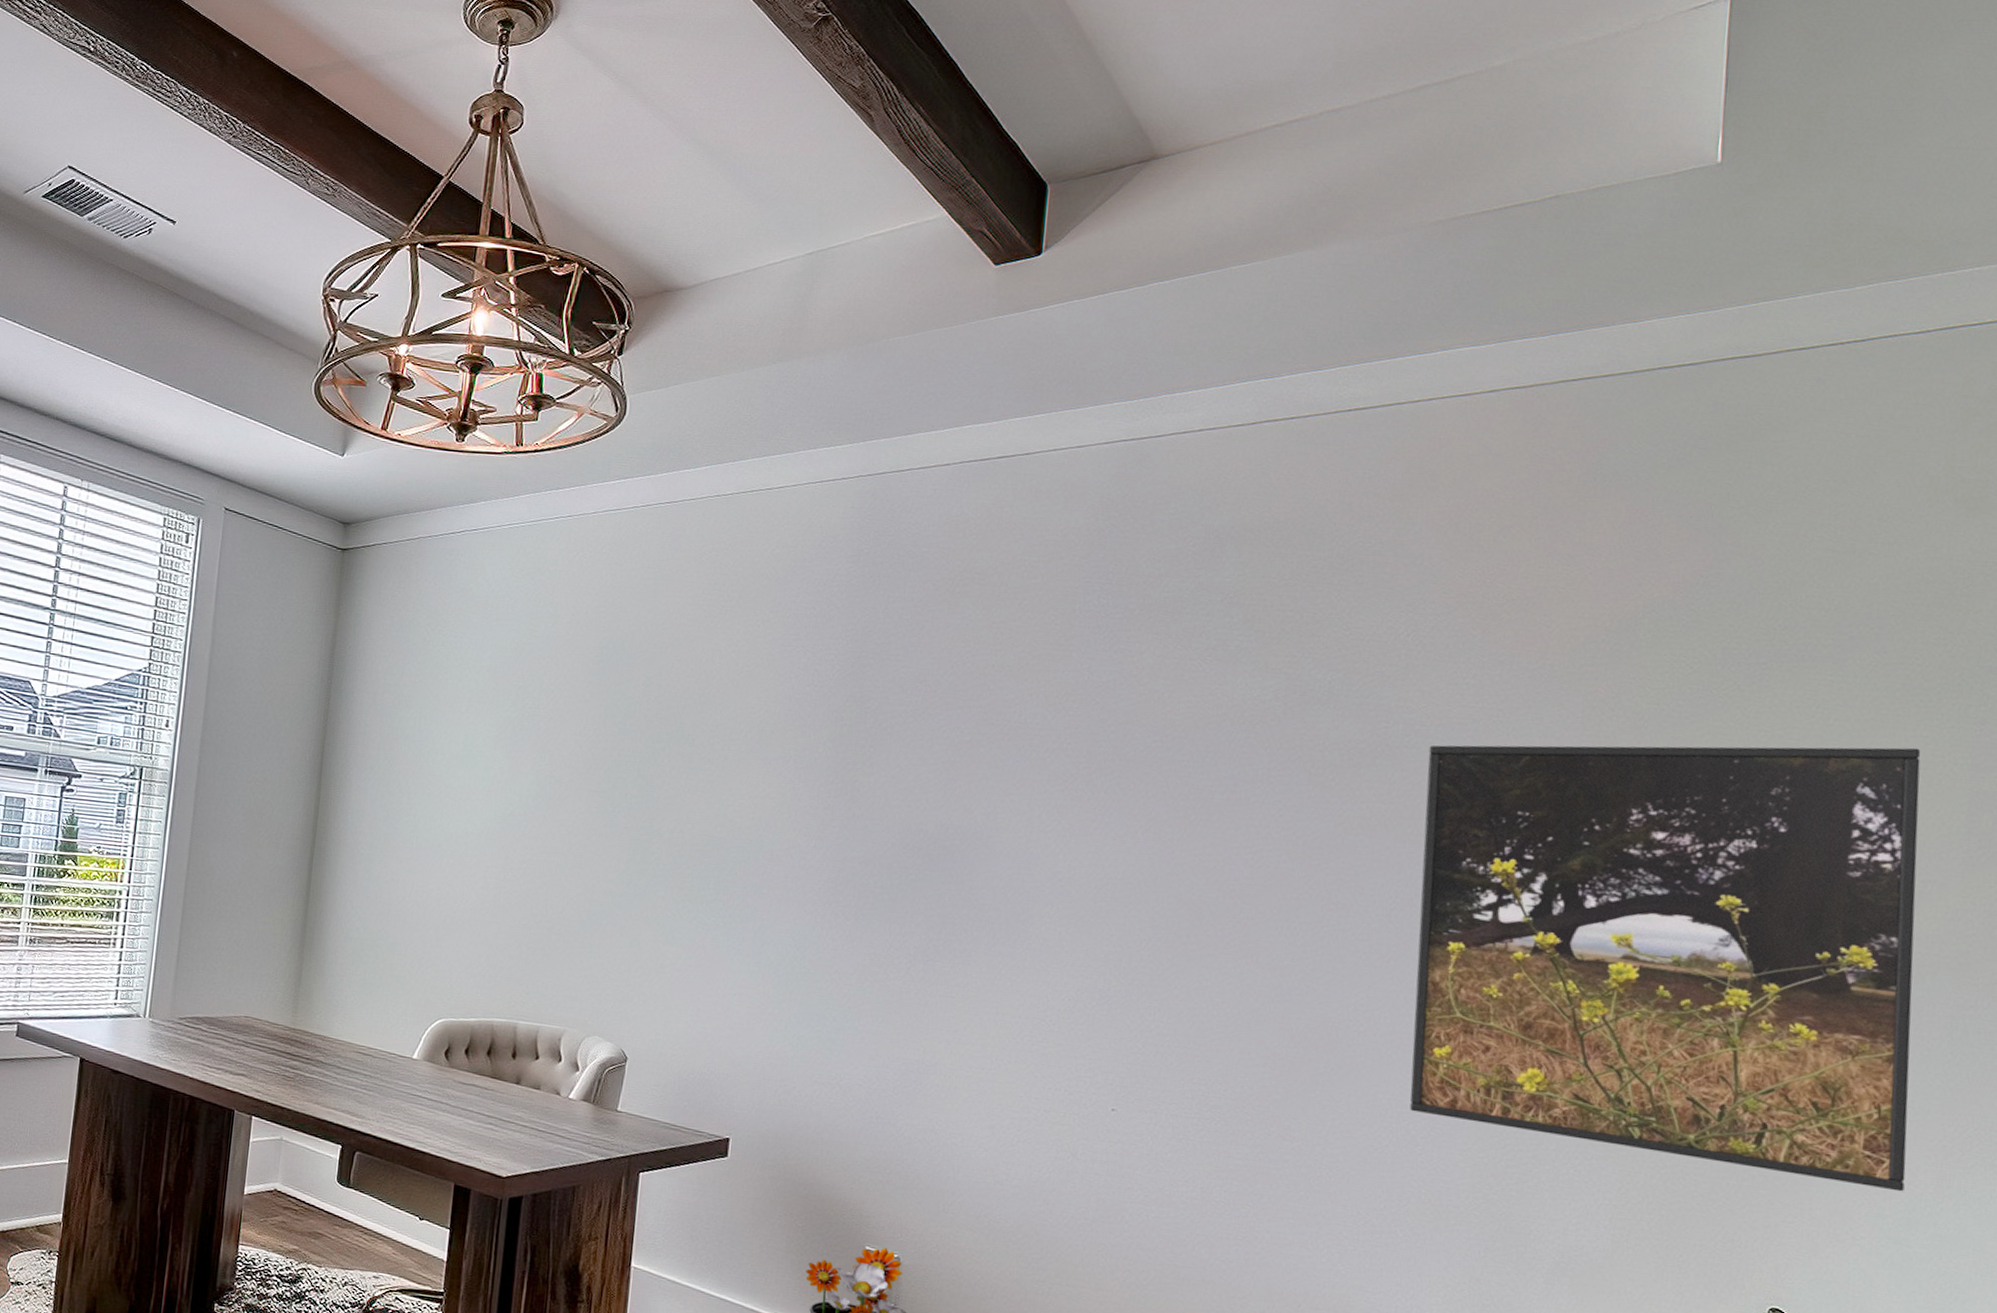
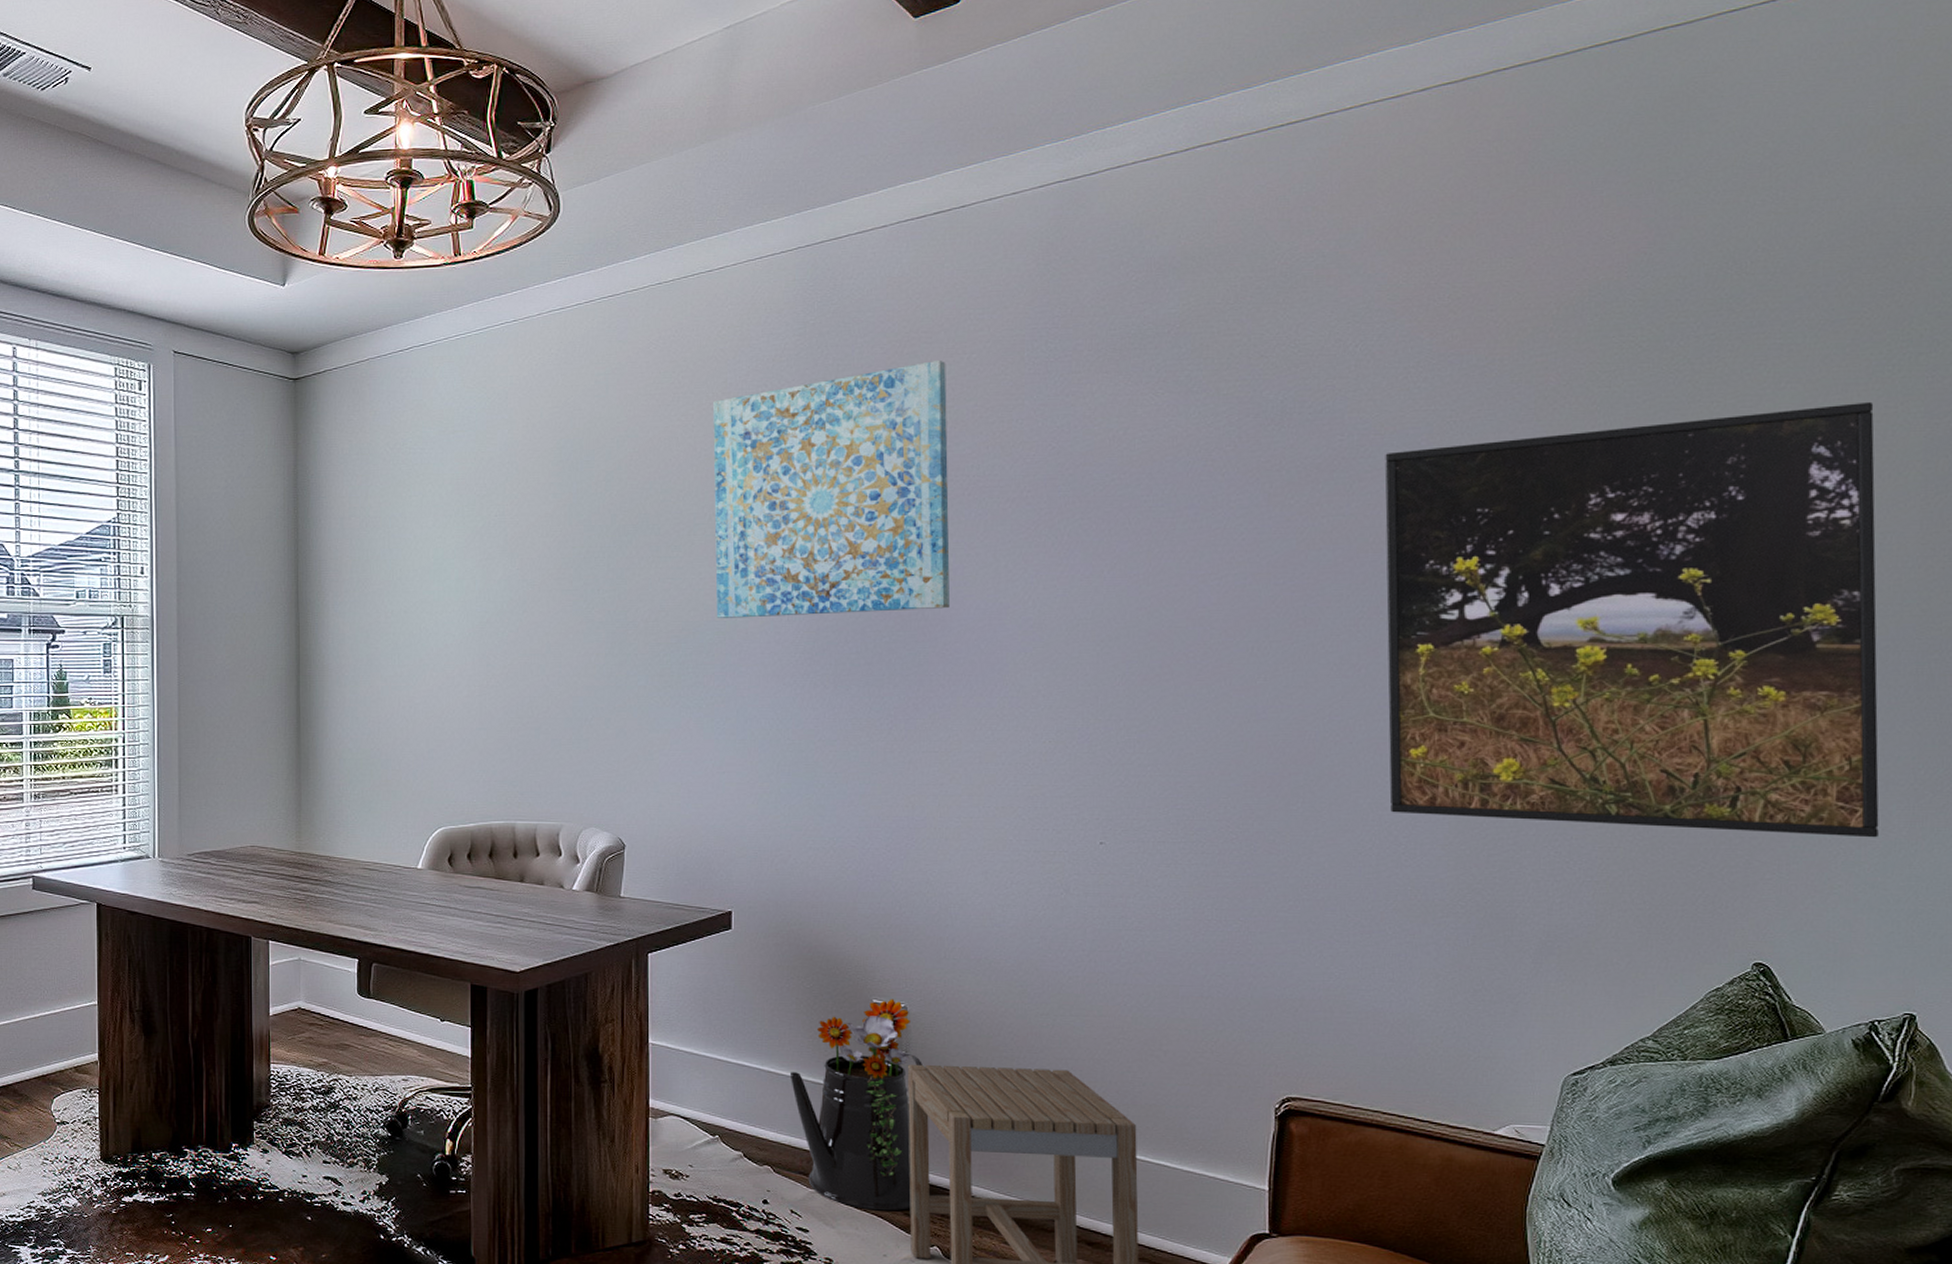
wall art: none [743,602,997,853] -> present [713,359,951,618]

